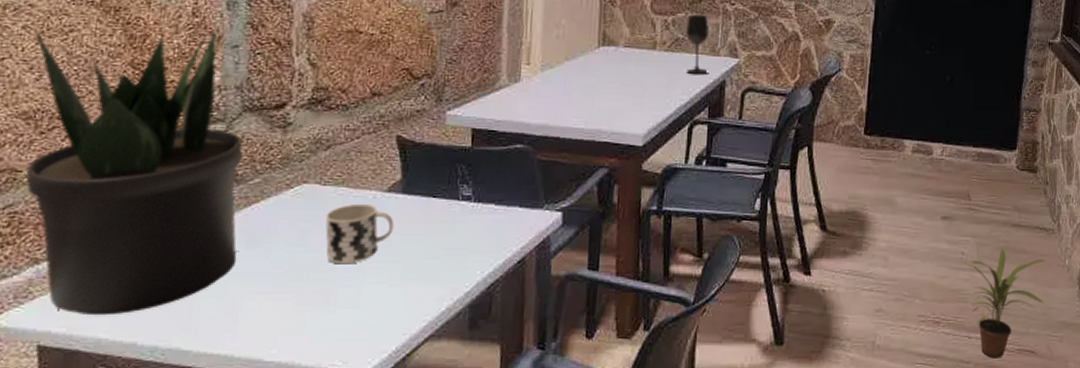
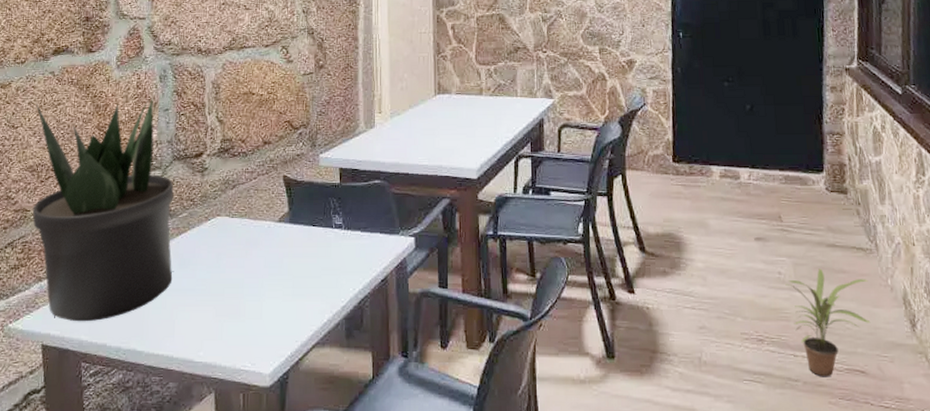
cup: present [325,203,394,264] -> none [234,232,285,282]
wine glass: present [686,14,710,74] -> none [506,63,528,114]

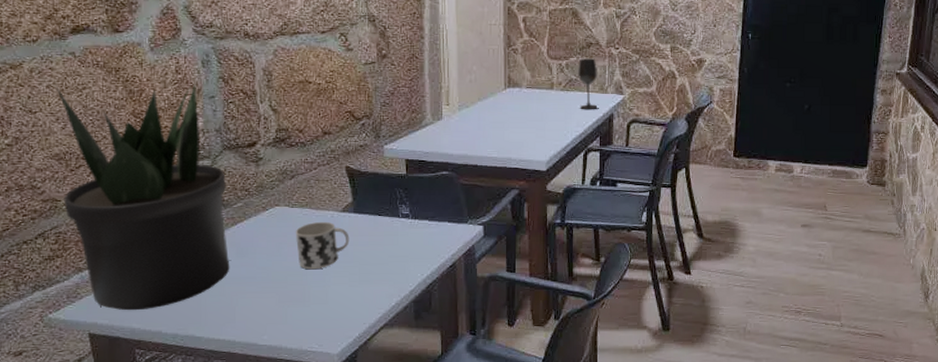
cup: none [234,232,285,282] -> present [295,221,350,270]
wine glass: none [506,63,528,114] -> present [578,58,598,109]
potted plant: present [785,269,871,377] -> none [824,251,894,341]

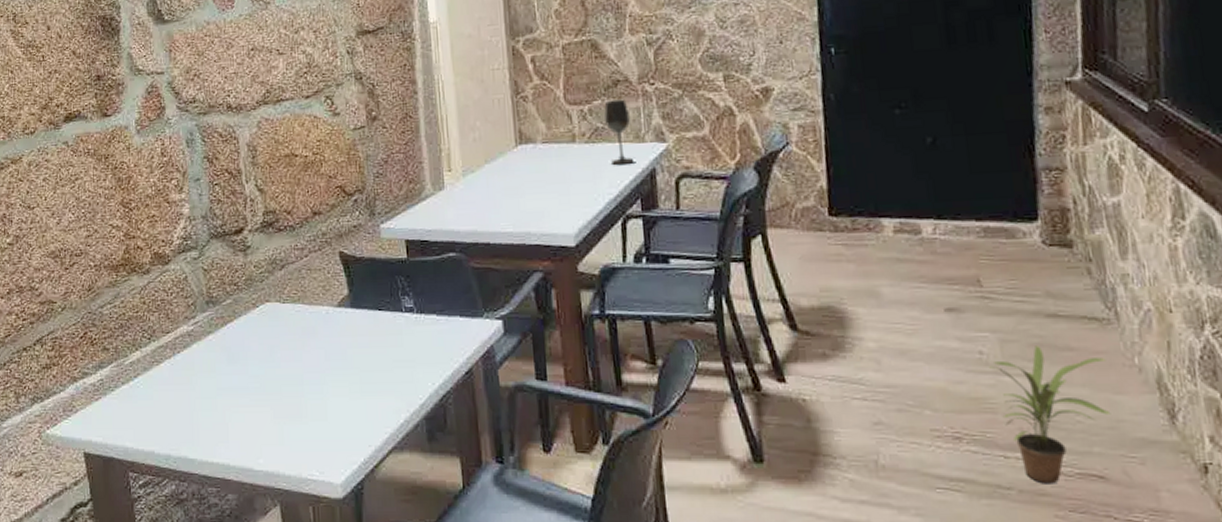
planter: present [55,84,230,311] -> none [51,166,222,427]
cup: present [295,221,350,270] -> none [288,318,348,378]
potted plant: none [824,251,894,341] -> present [989,346,1111,484]

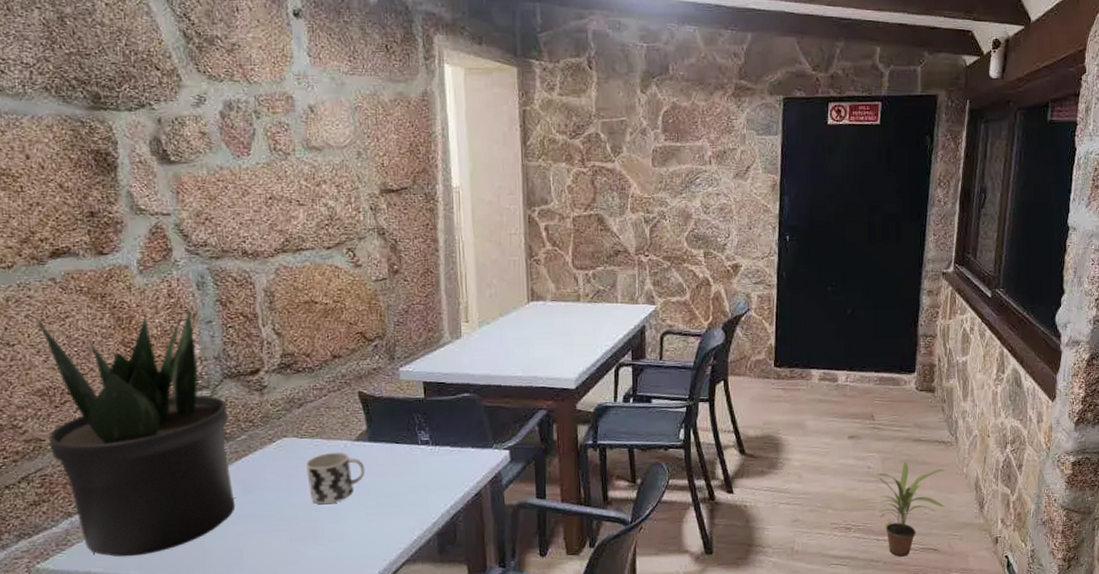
planter: none [51,166,222,427] -> present [35,308,236,557]
cup: none [288,318,348,378] -> present [305,451,365,505]
wine glass: present [604,99,635,165] -> none [606,267,628,321]

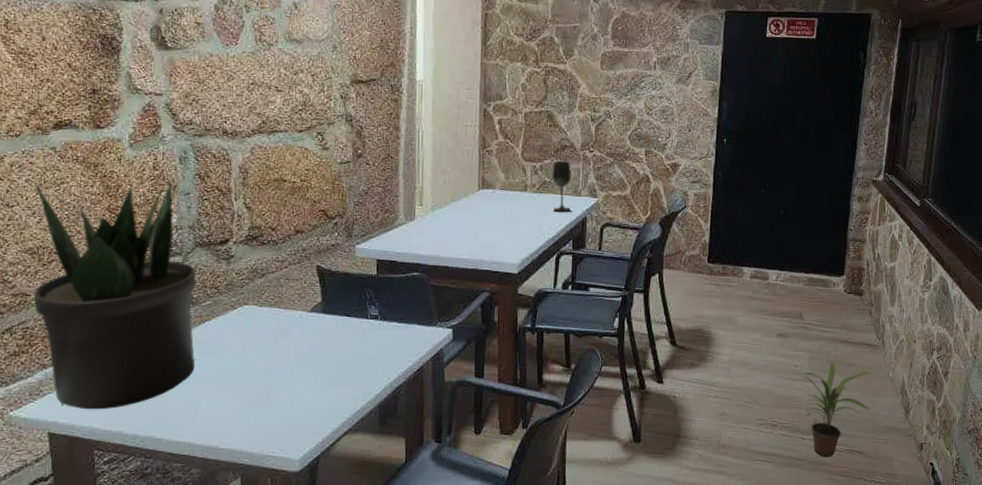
cup: present [305,451,365,505] -> none [262,321,317,371]
wine glass: none [606,267,628,321] -> present [552,161,572,212]

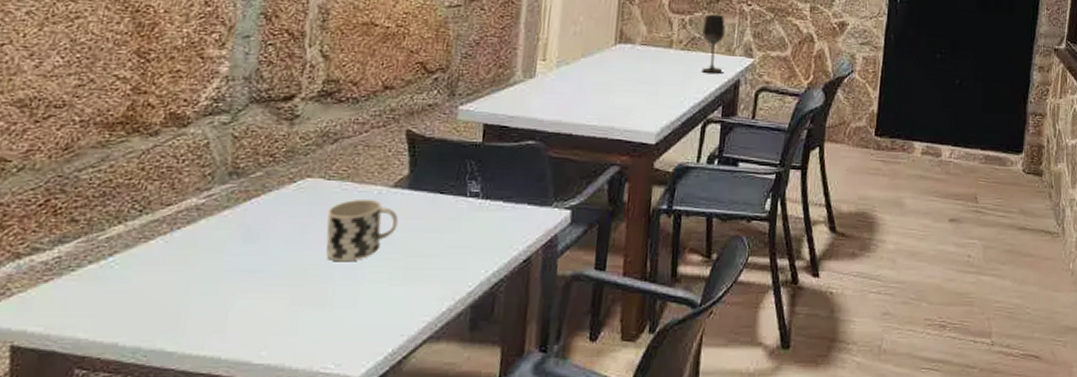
planter: present [33,180,196,410] -> none [15,14,247,314]
cup: none [262,321,317,371] -> present [325,198,399,262]
potted plant: present [800,362,873,457] -> none [974,252,1052,363]

